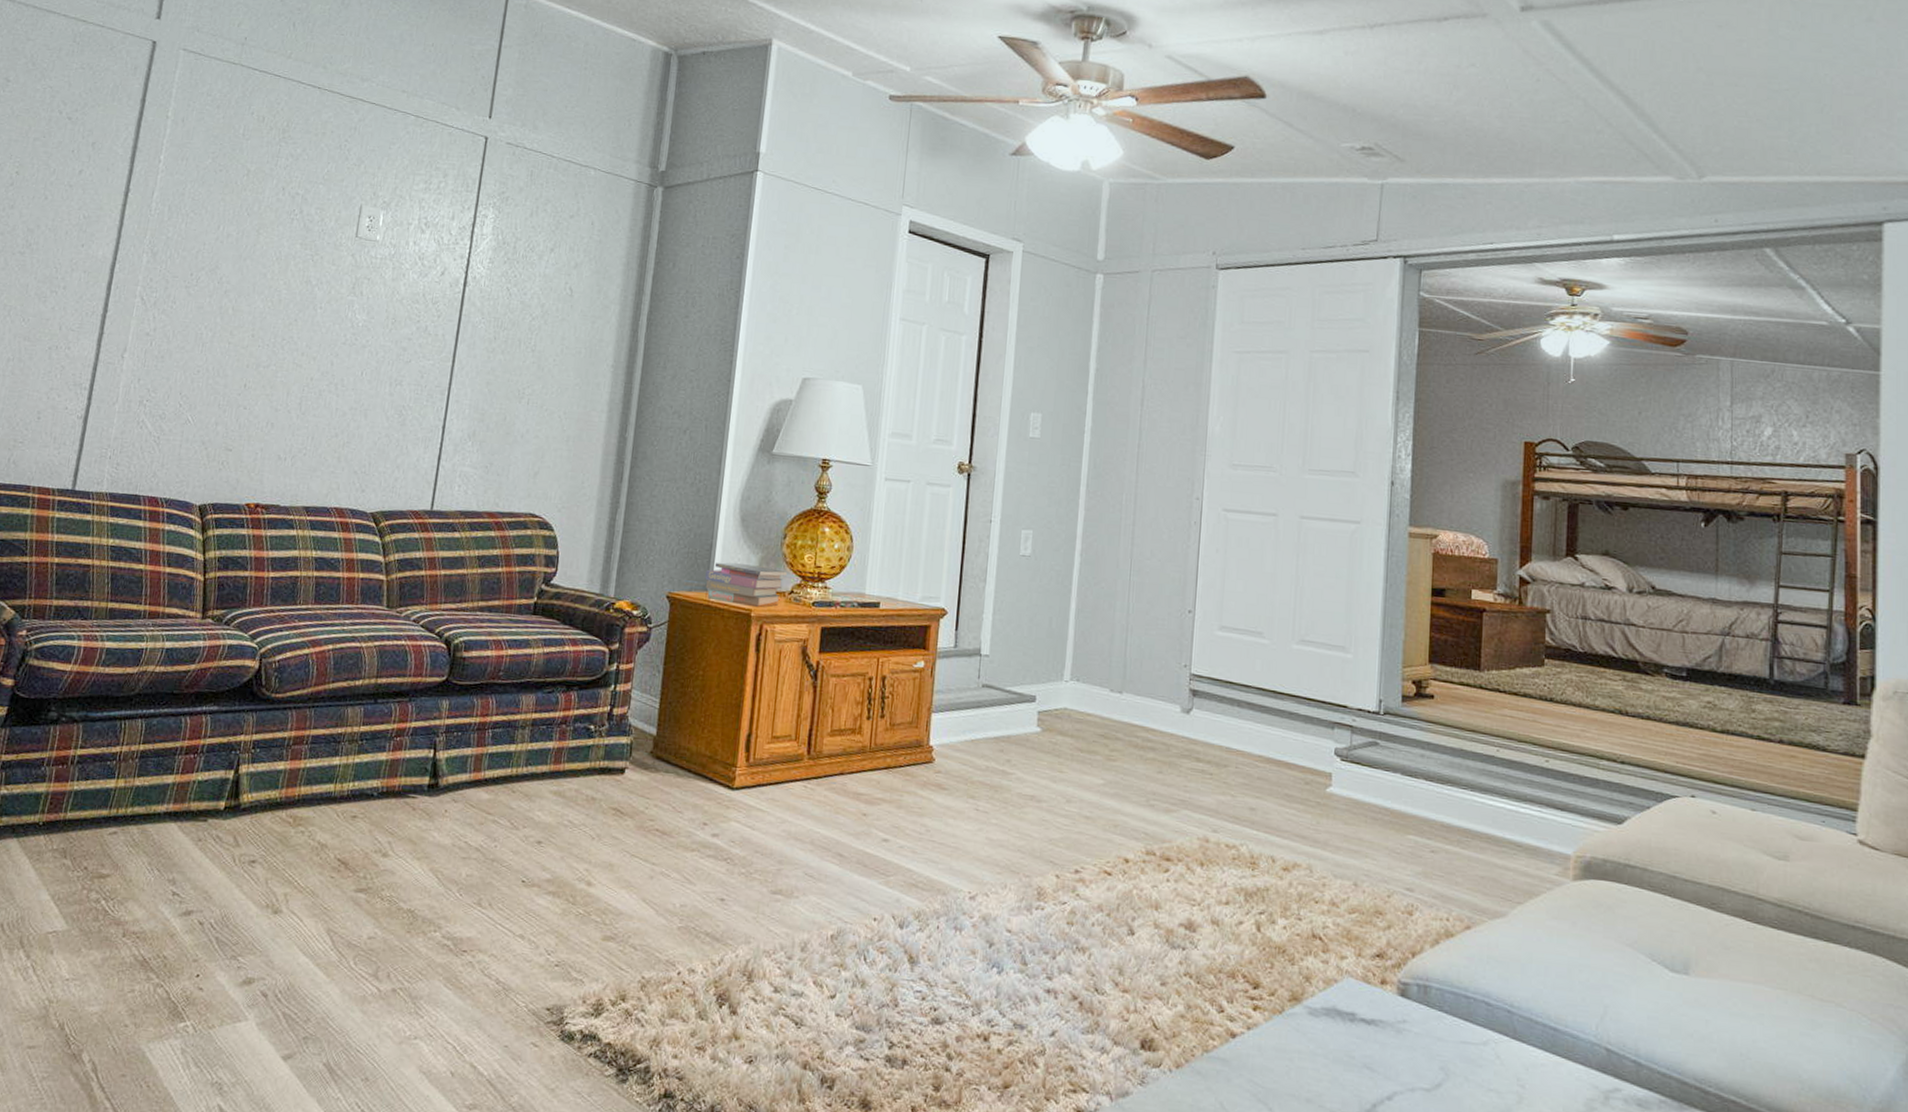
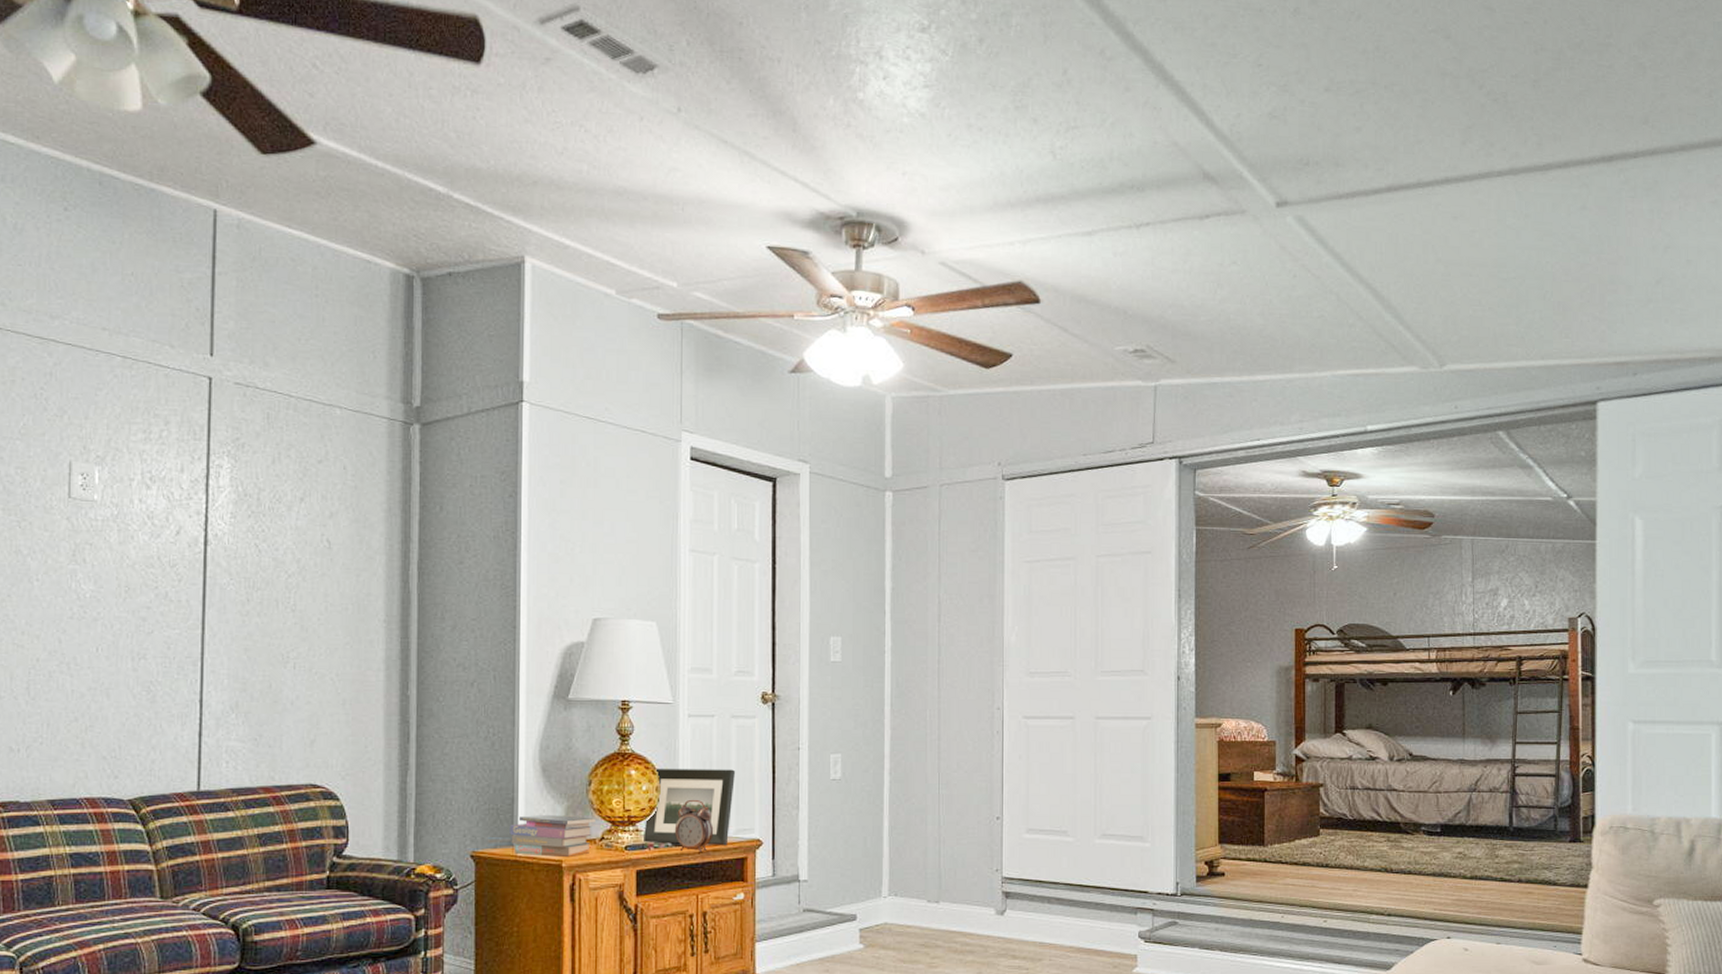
picture frame: none [831,527,927,612] -> present [644,768,736,846]
alarm clock: none [861,561,900,617] -> present [674,799,714,853]

